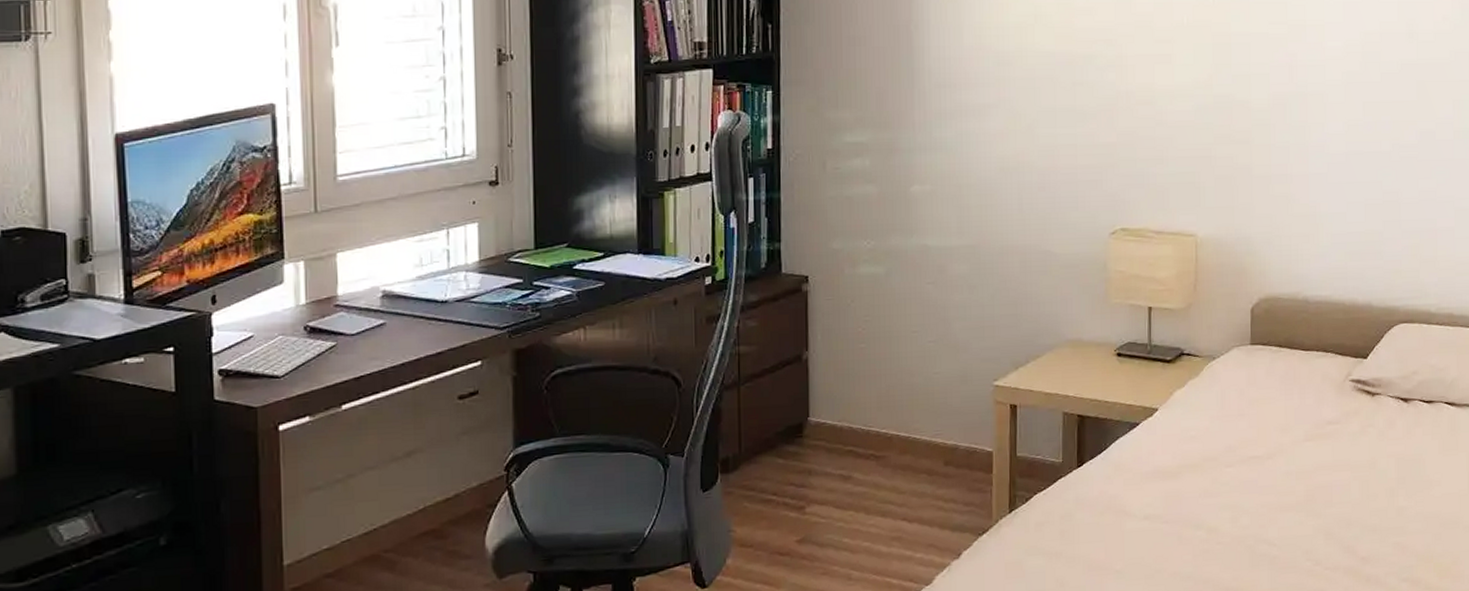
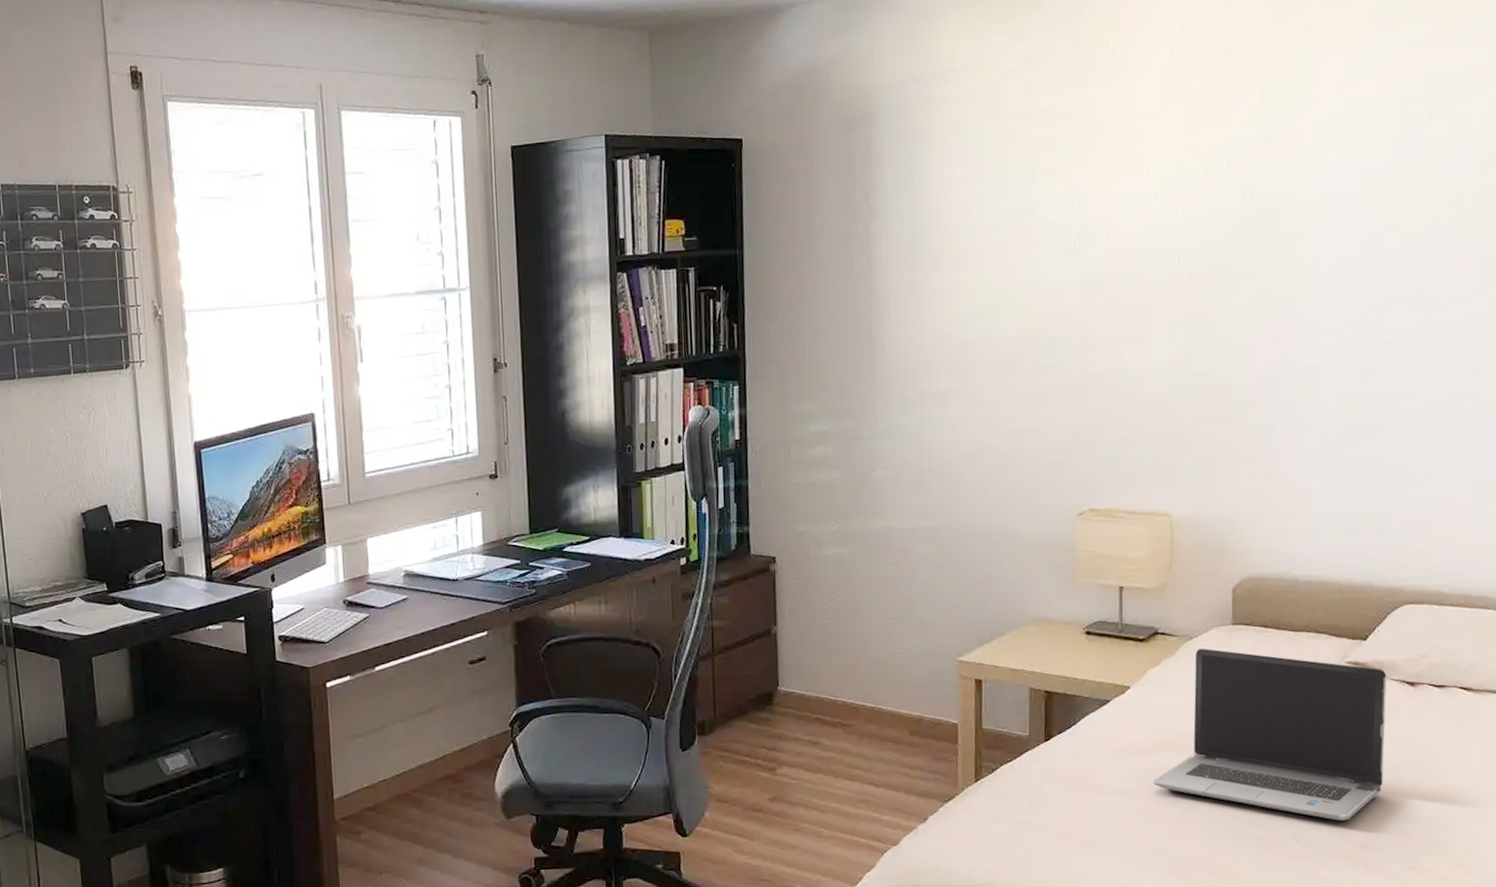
laptop computer: none [1178,368,1385,537] -> present [1153,648,1387,821]

